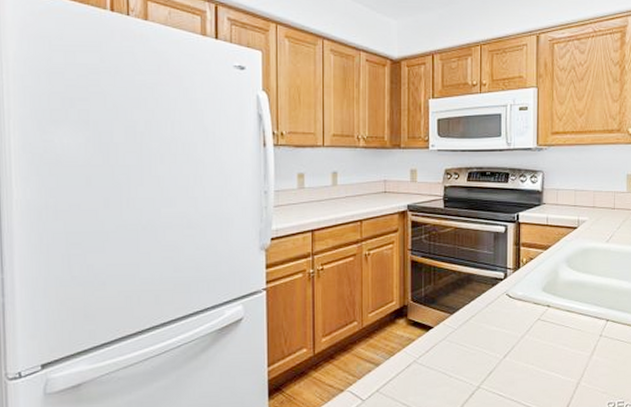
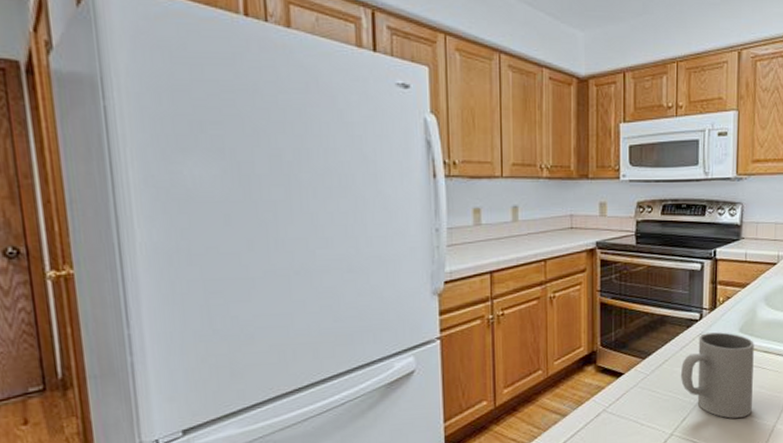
mug: none [486,291,557,374] -> present [680,332,754,419]

